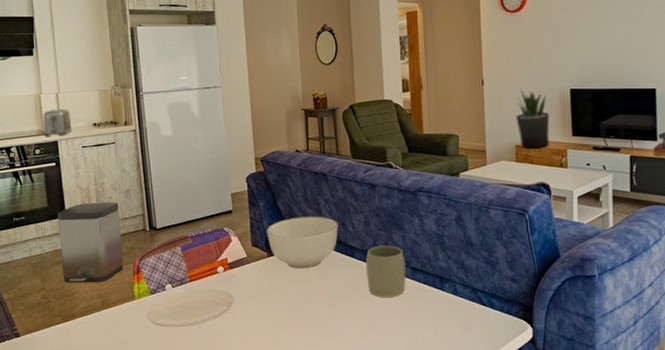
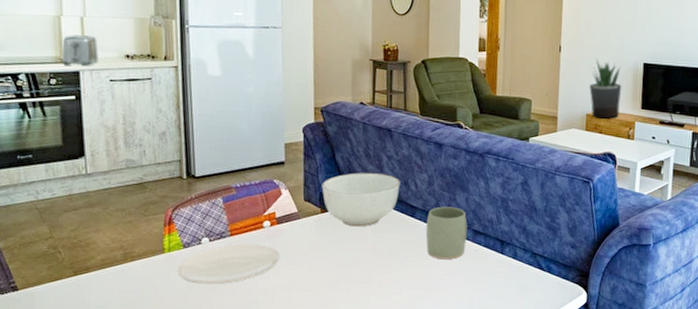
pedal bin: present [57,202,124,283] -> none [73,143,153,233]

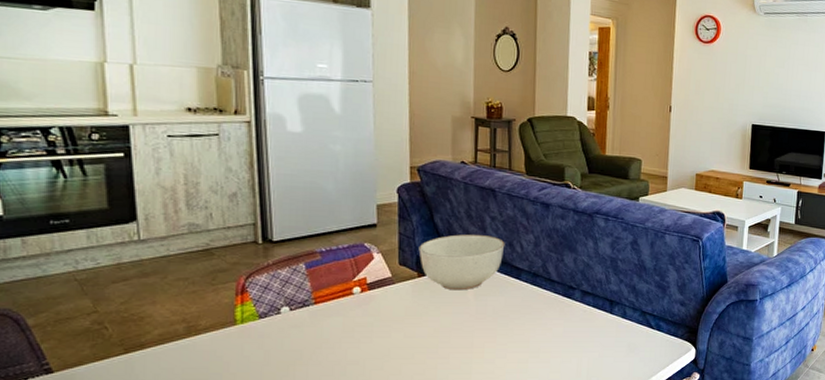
toaster: present [62,35,99,66] -> none [106,84,153,120]
plate: present [177,244,280,285] -> none [252,312,372,357]
mug: present [425,206,468,260] -> none [531,267,576,321]
planter: present [589,58,622,119] -> none [699,119,731,179]

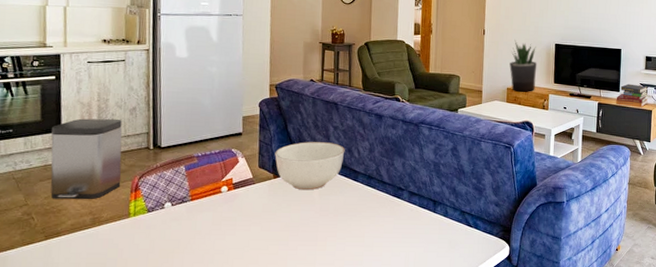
pedal bin: none [122,206,223,305] -> present [50,118,122,200]
planter: none [699,119,731,179] -> present [509,40,537,92]

